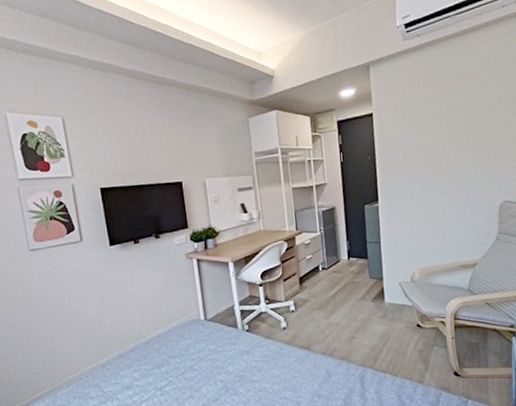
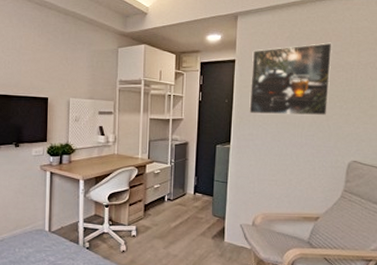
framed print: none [389,81,474,168] -> present [249,42,332,116]

